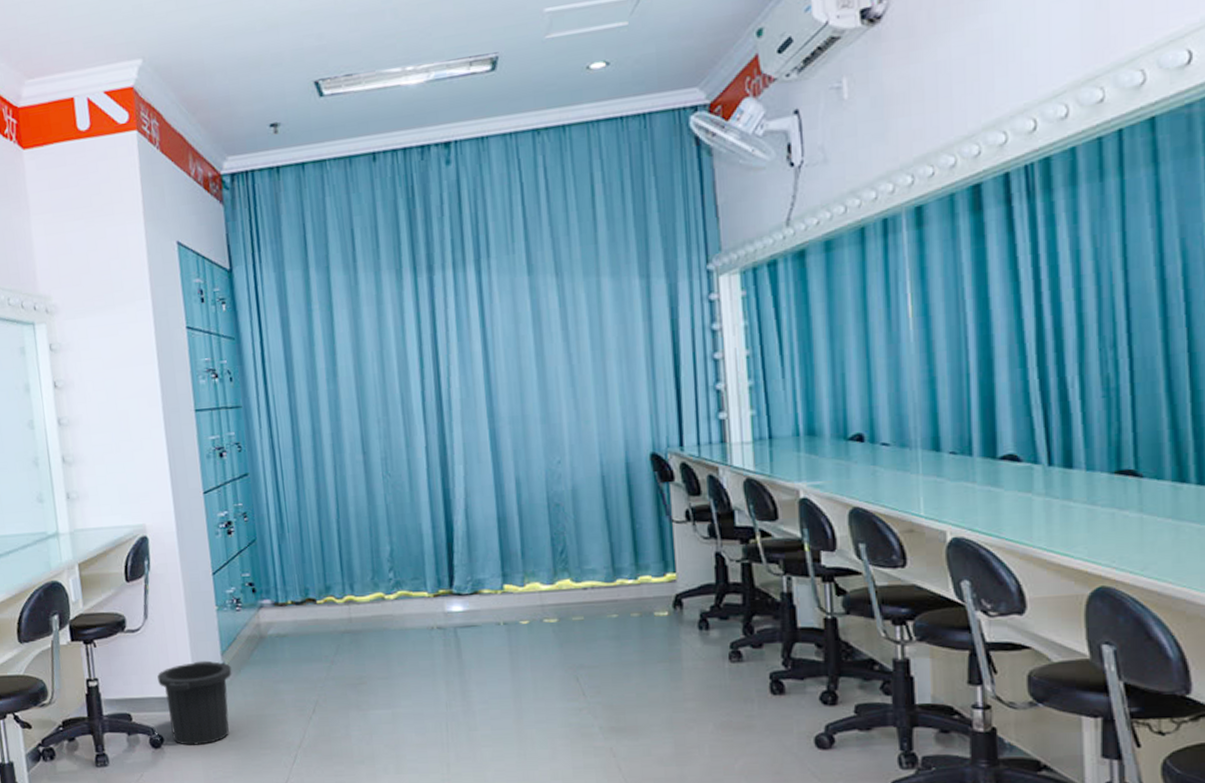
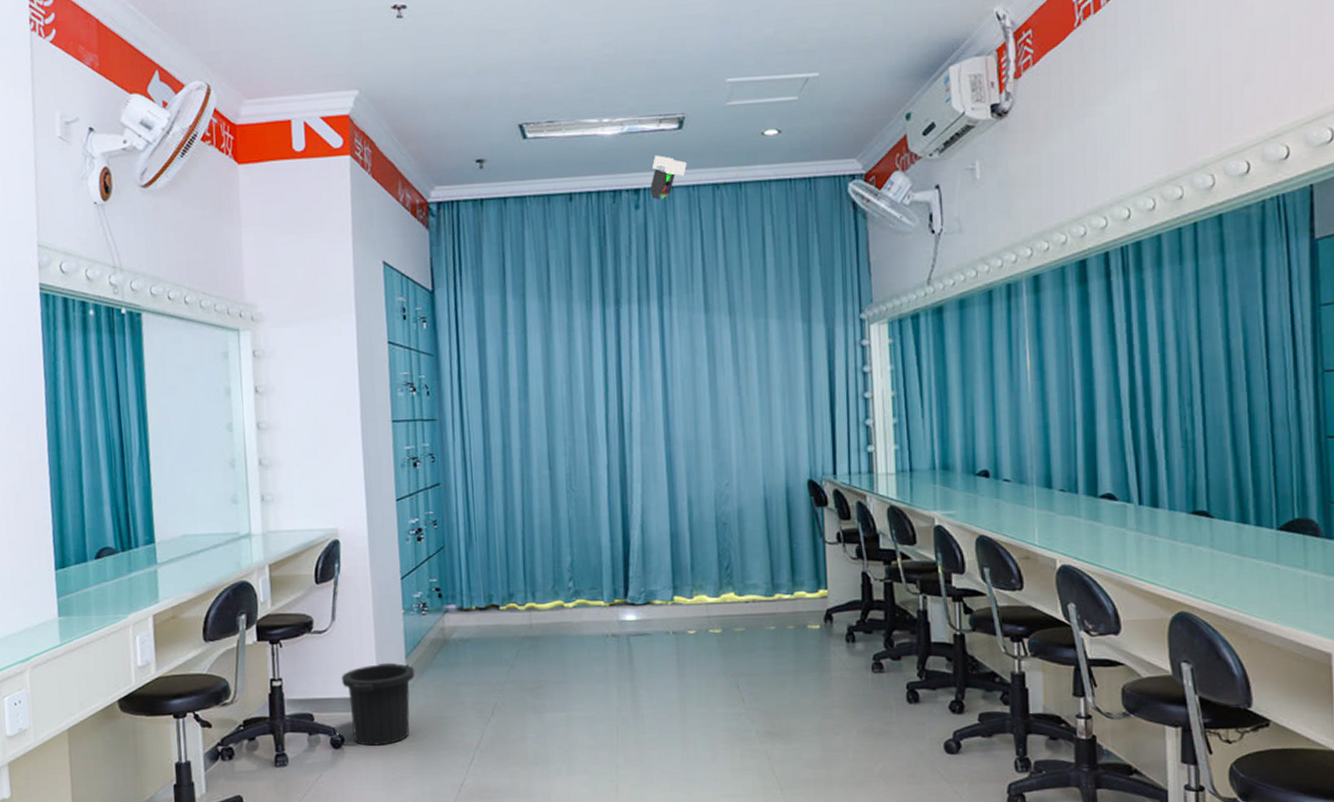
security camera: none [461,102,502,153] -> present [649,155,687,200]

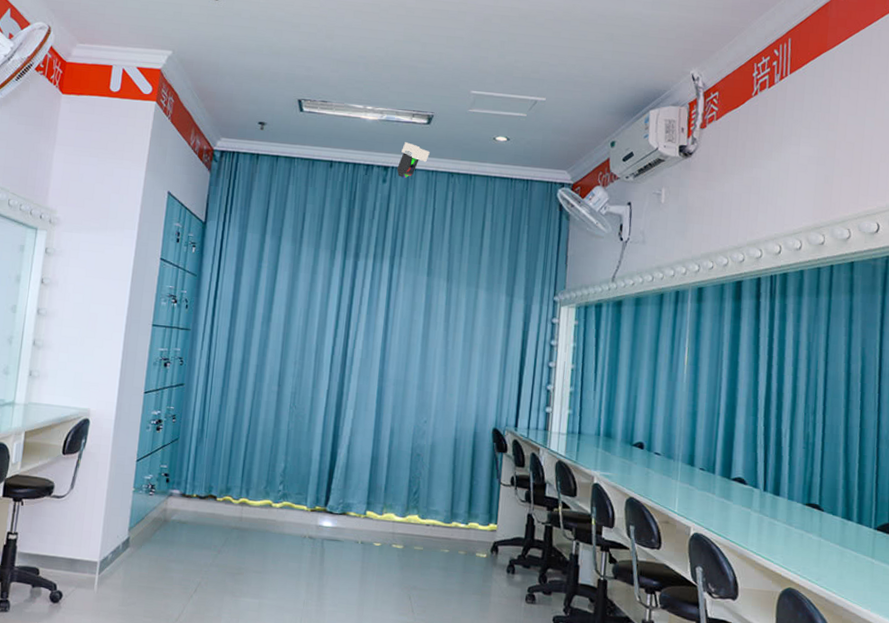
trash can: present [342,662,415,746] -> none [69,532,135,606]

